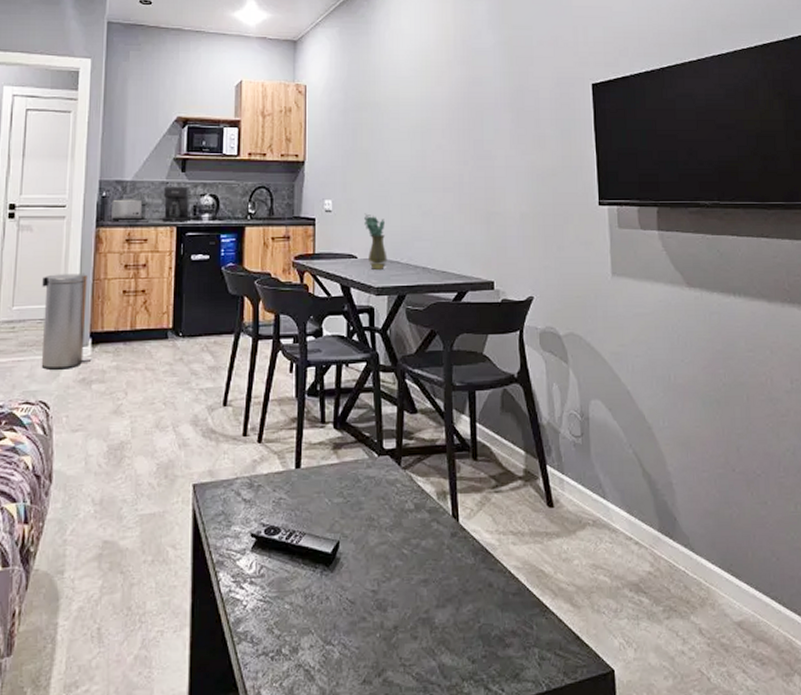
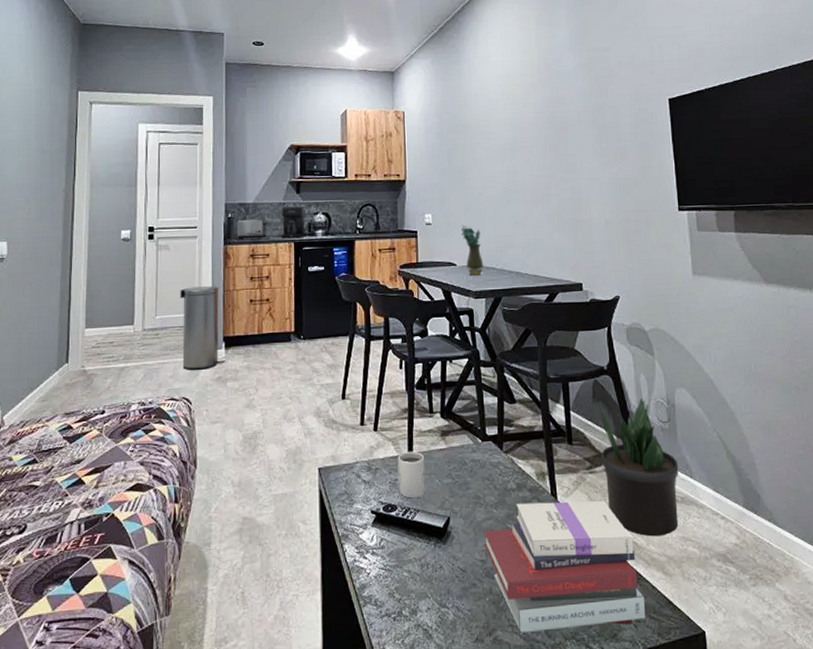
mug: none [283,466,314,520] -> present [397,451,426,499]
books: none [376,524,550,672] -> present [483,501,645,632]
planter: none [507,410,591,564] -> present [598,398,679,537]

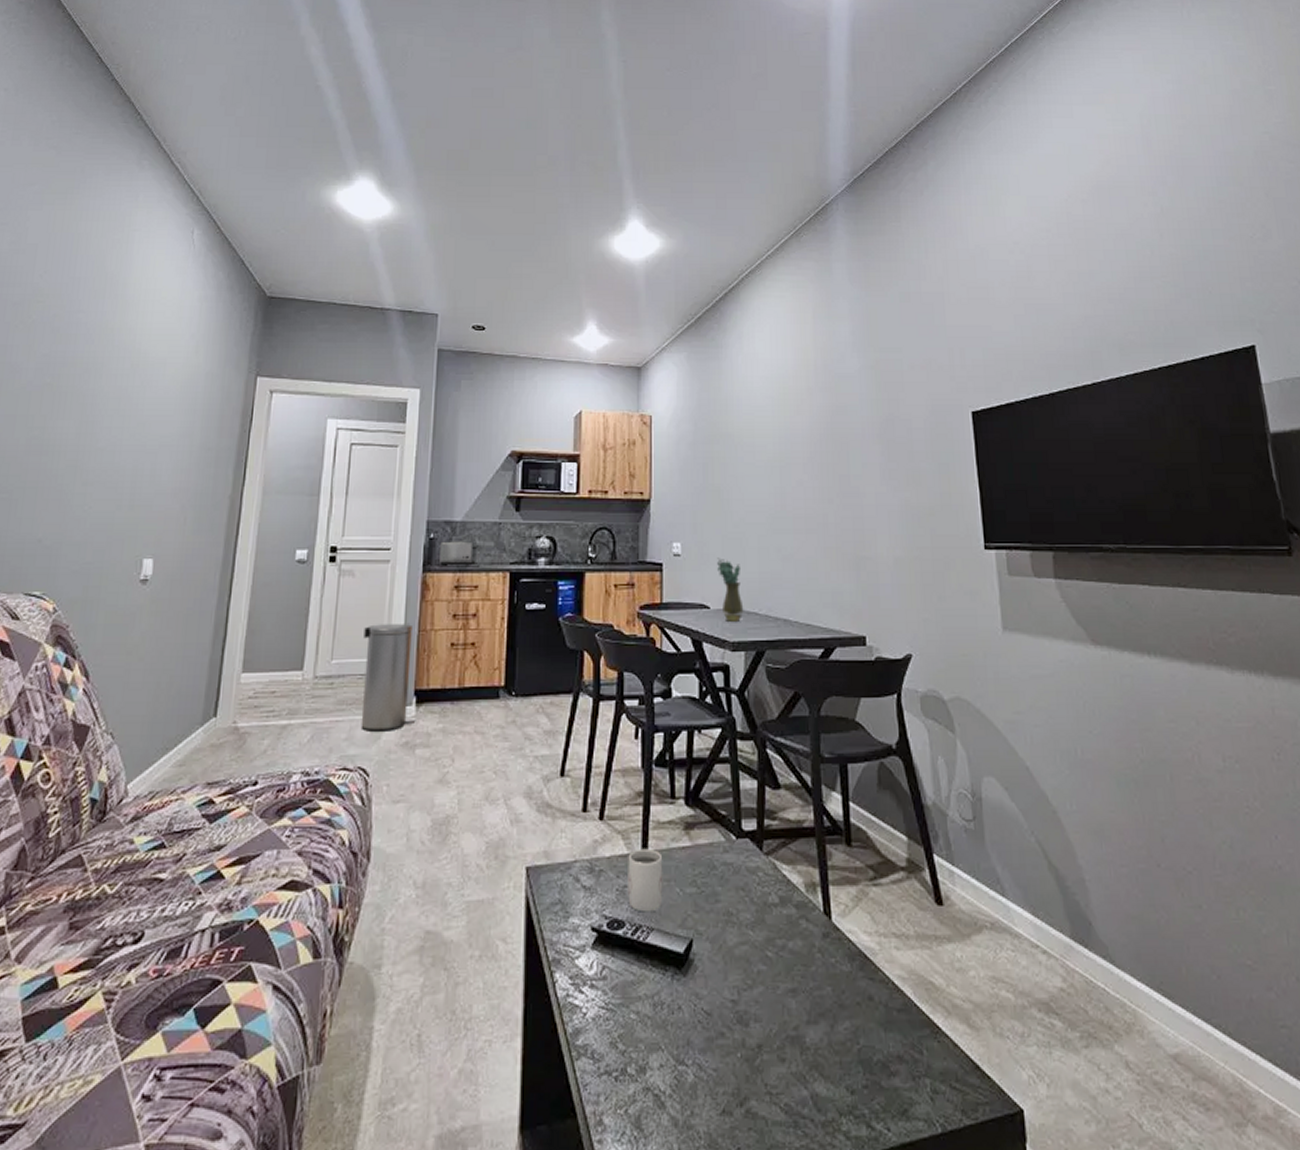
coffee maker: present [280,206,305,239] -> none [493,527,524,567]
books: present [483,501,645,632] -> none [735,923,945,1103]
planter: present [598,398,679,537] -> none [885,788,988,975]

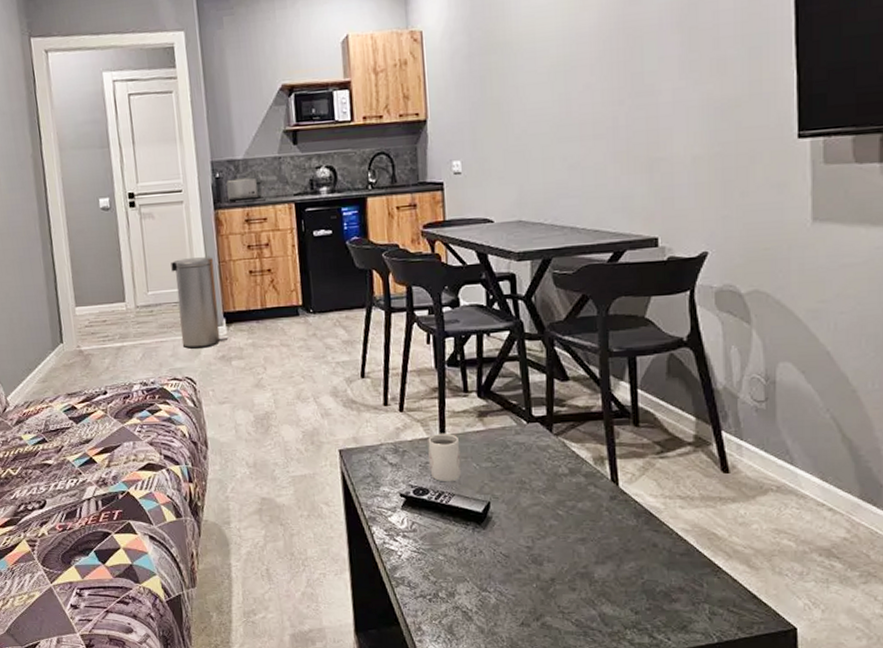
vase: present [717,558,744,621] -> none [499,172,529,233]

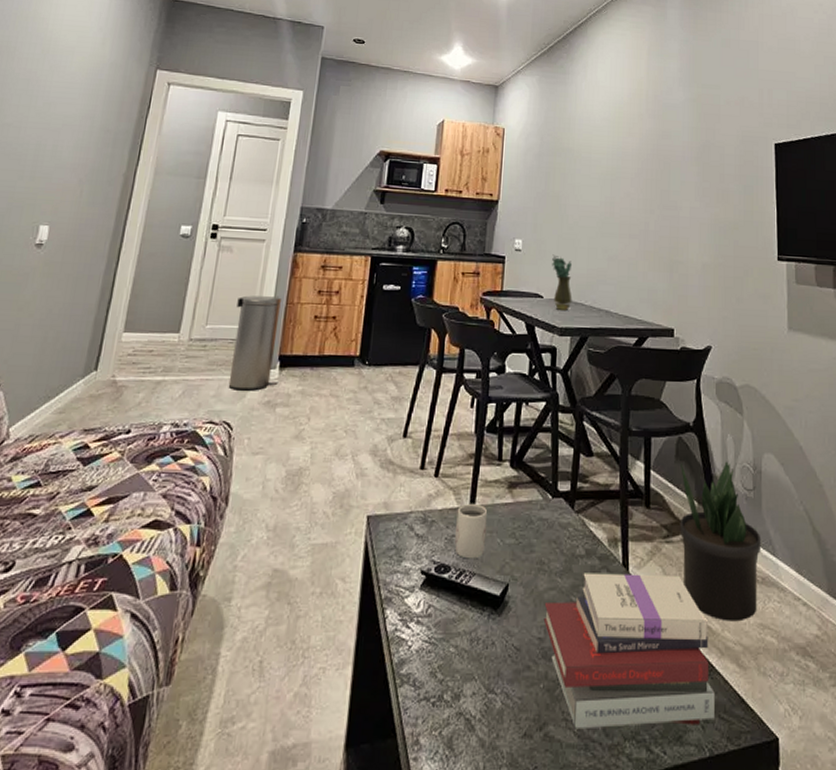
toaster: present [226,177,262,202] -> none [309,226,345,249]
vase: none [499,172,529,233] -> present [552,254,573,310]
books: none [529,488,723,619] -> present [543,573,715,728]
planter: none [674,374,776,528] -> present [679,461,761,622]

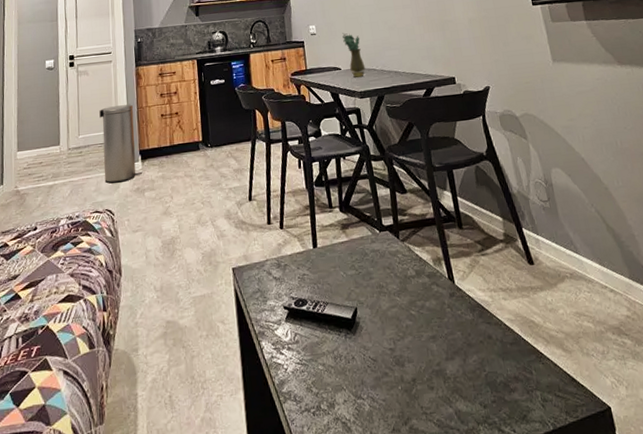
mug: present [455,503,488,559] -> none [303,245,332,292]
books: present [543,573,715,728] -> none [389,282,552,419]
planter: present [679,461,761,622] -> none [482,180,571,314]

